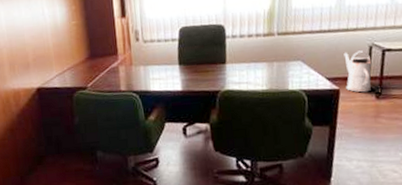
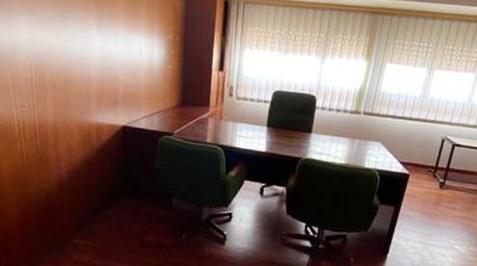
watering can: present [343,50,371,93] -> none [415,141,441,181]

